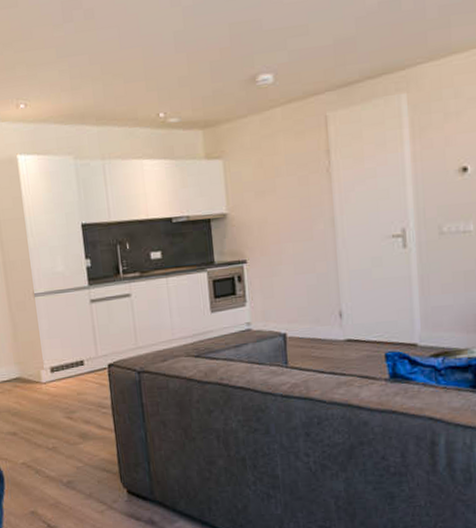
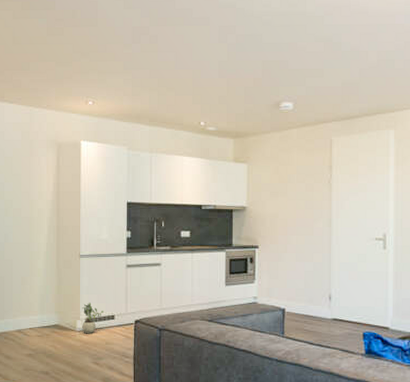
potted plant: none [45,348,70,386] -> present [82,302,103,334]

